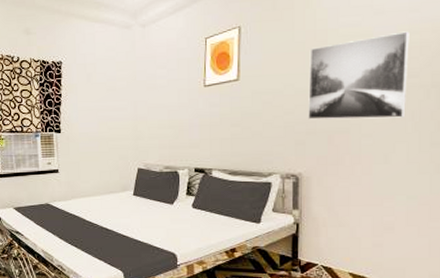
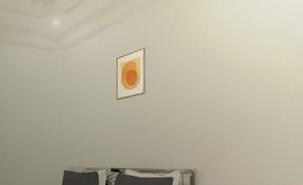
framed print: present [308,31,409,120] -> none [201,50,278,125]

